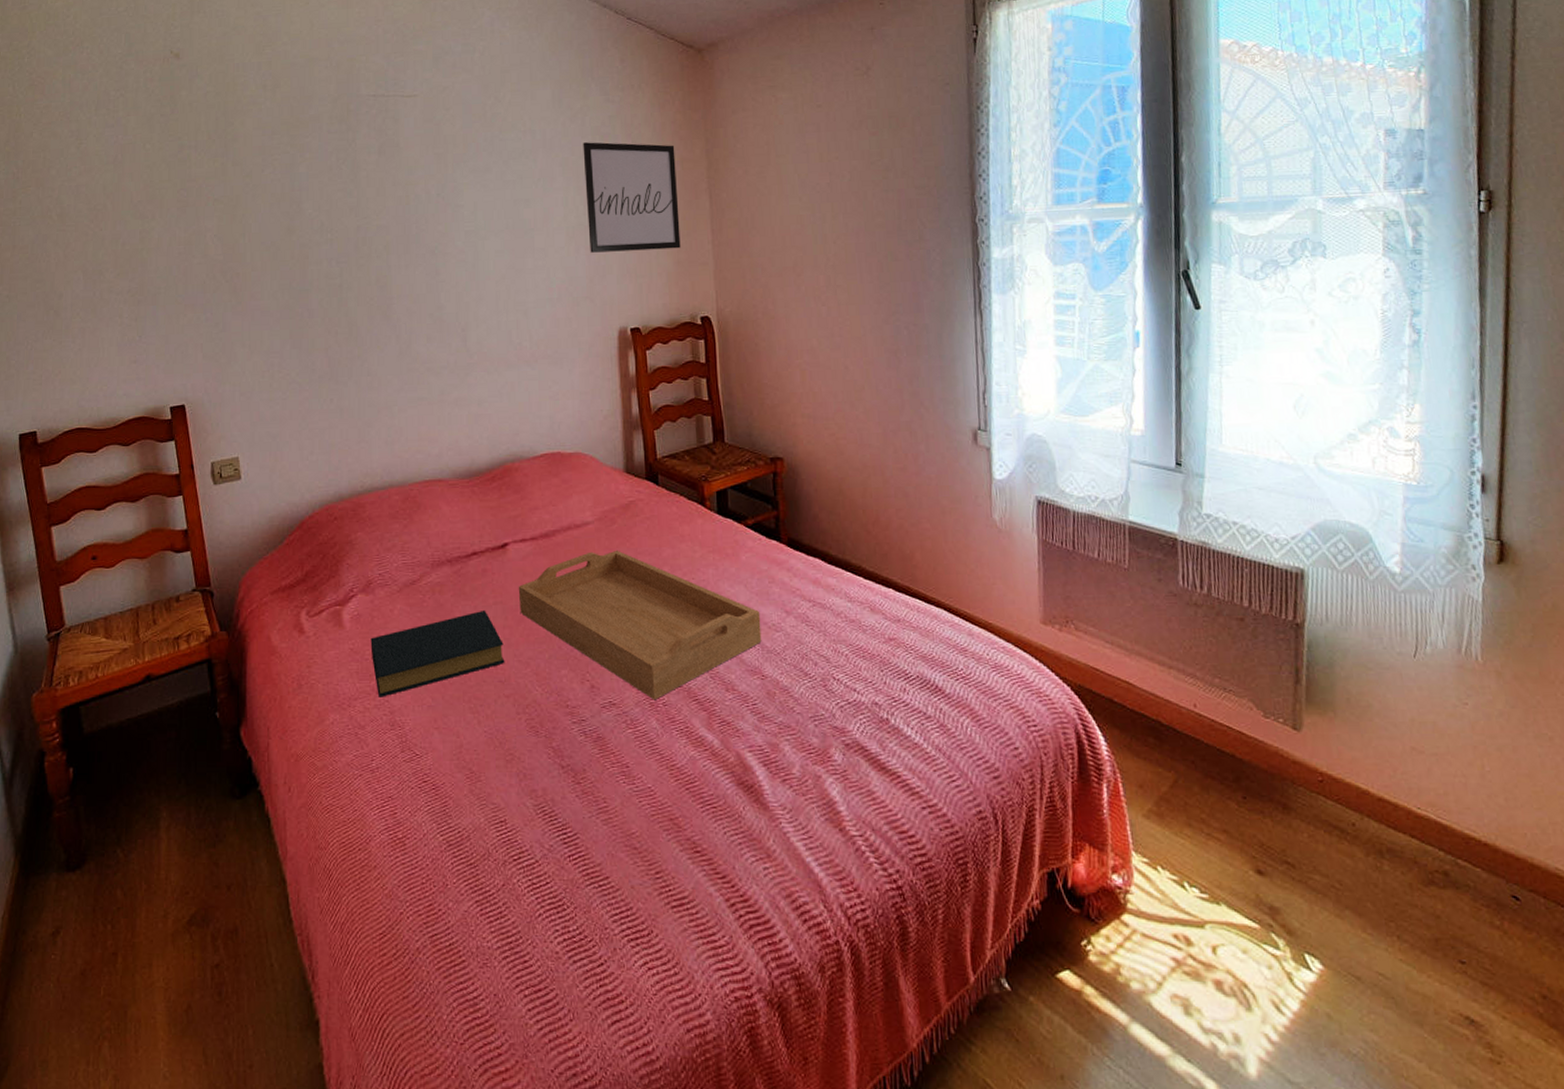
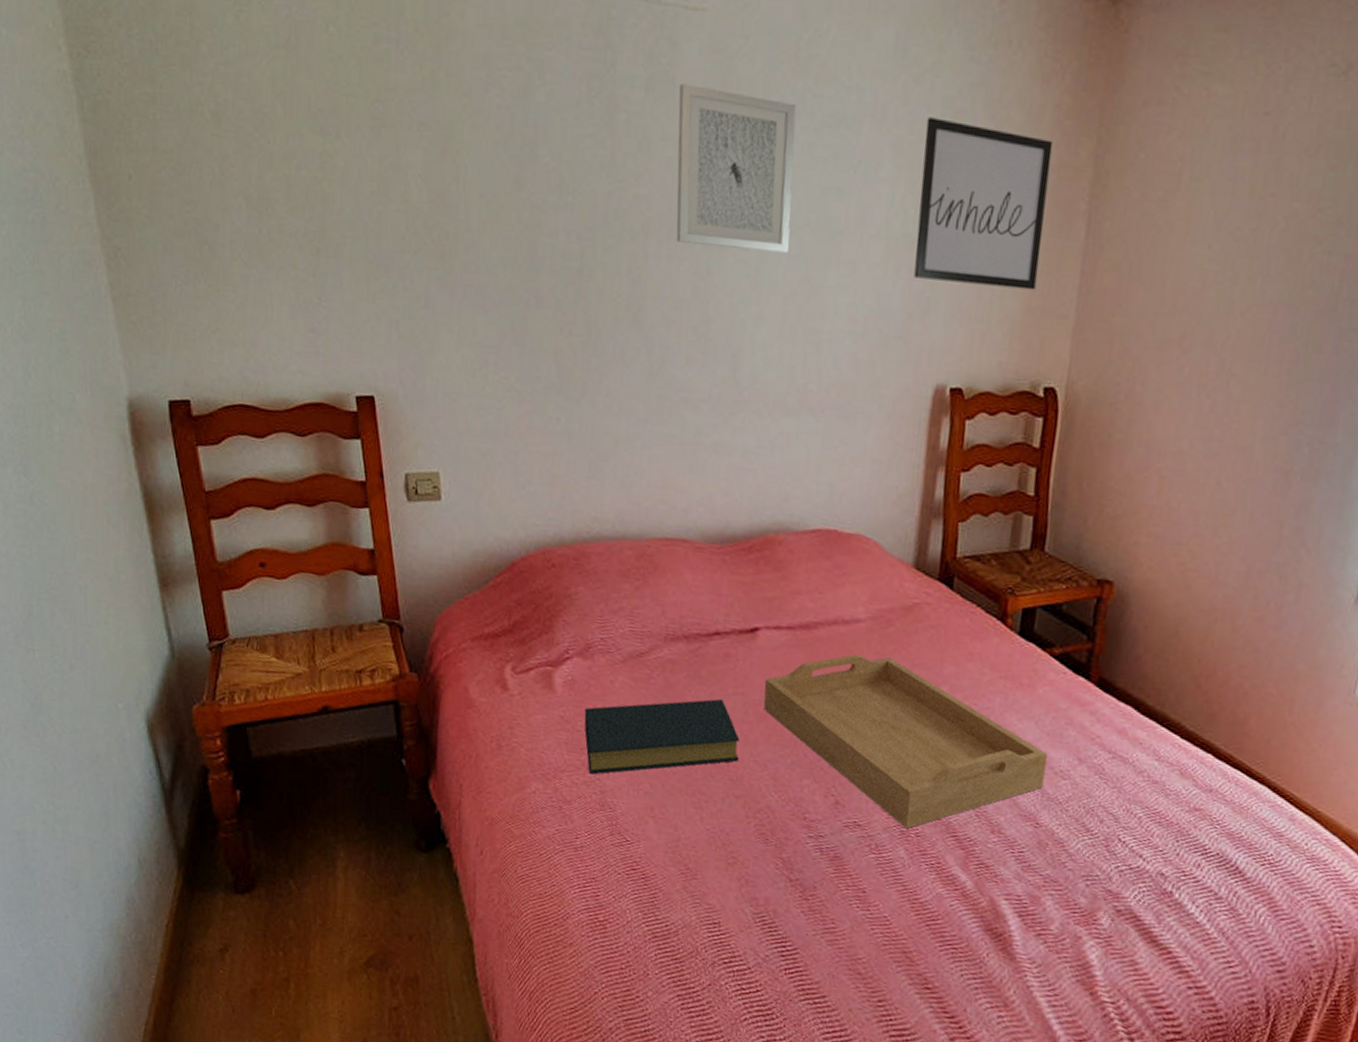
wall art: none [402,145,496,254] -> present [676,83,797,254]

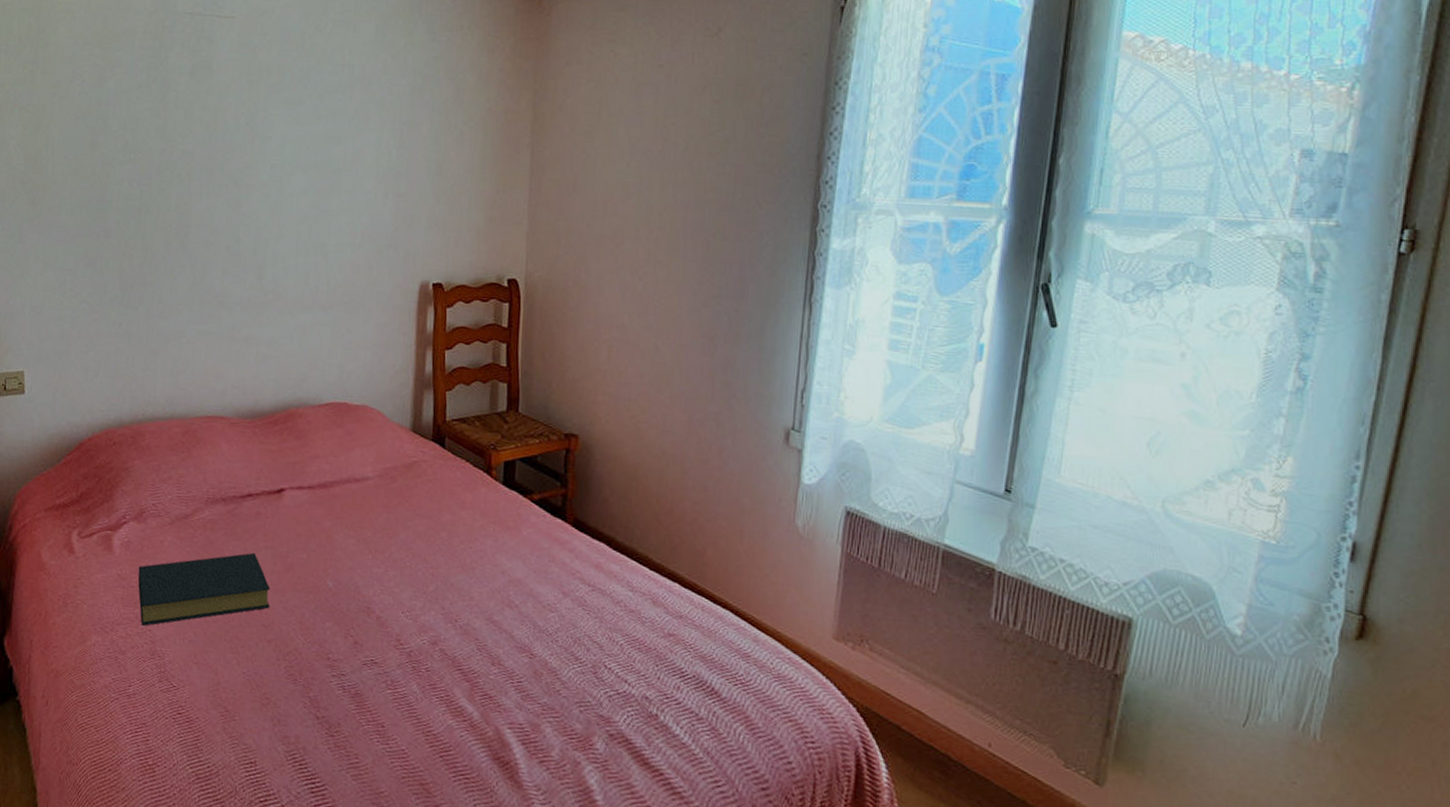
wall art: present [676,83,797,254] -> none [213,69,304,187]
serving tray: present [763,654,1048,829] -> none [290,507,536,665]
wall art: present [914,117,1053,290] -> none [399,83,500,205]

